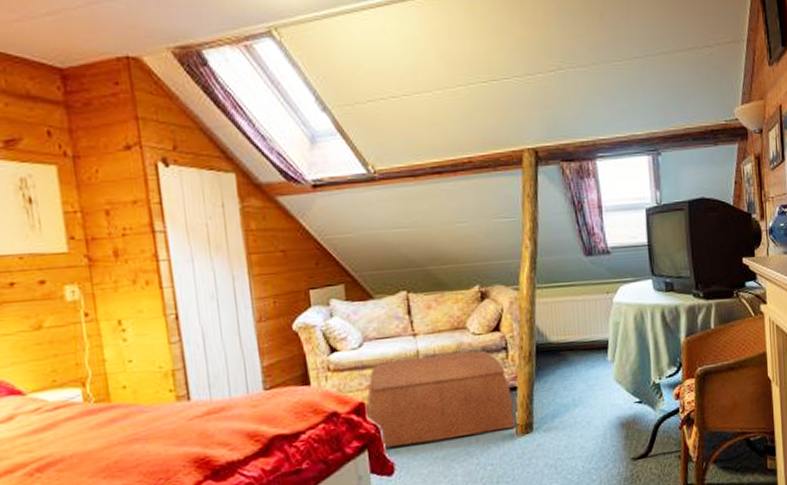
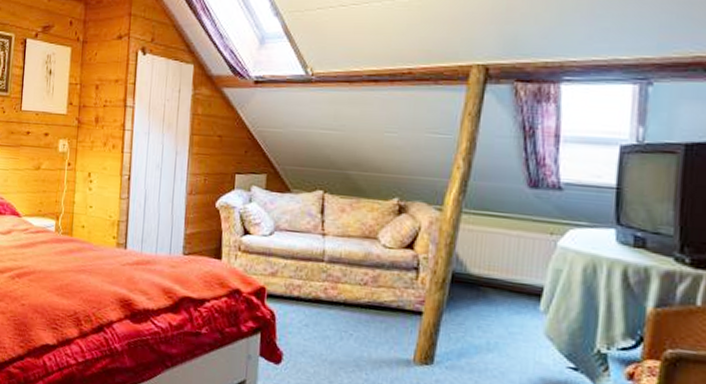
ottoman: present [366,350,515,449] -> none [266,254,416,354]

